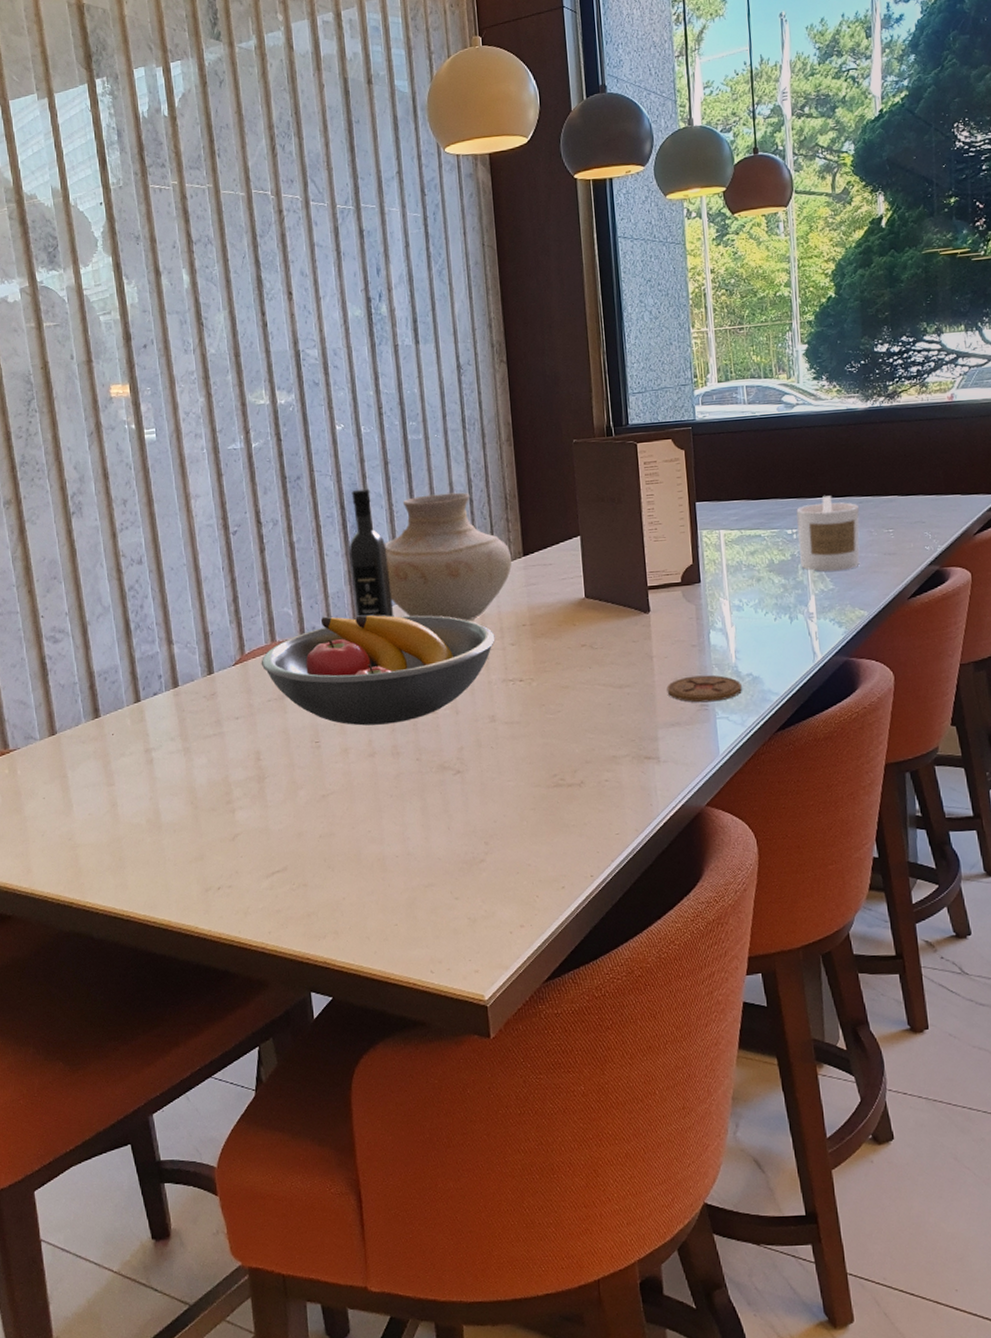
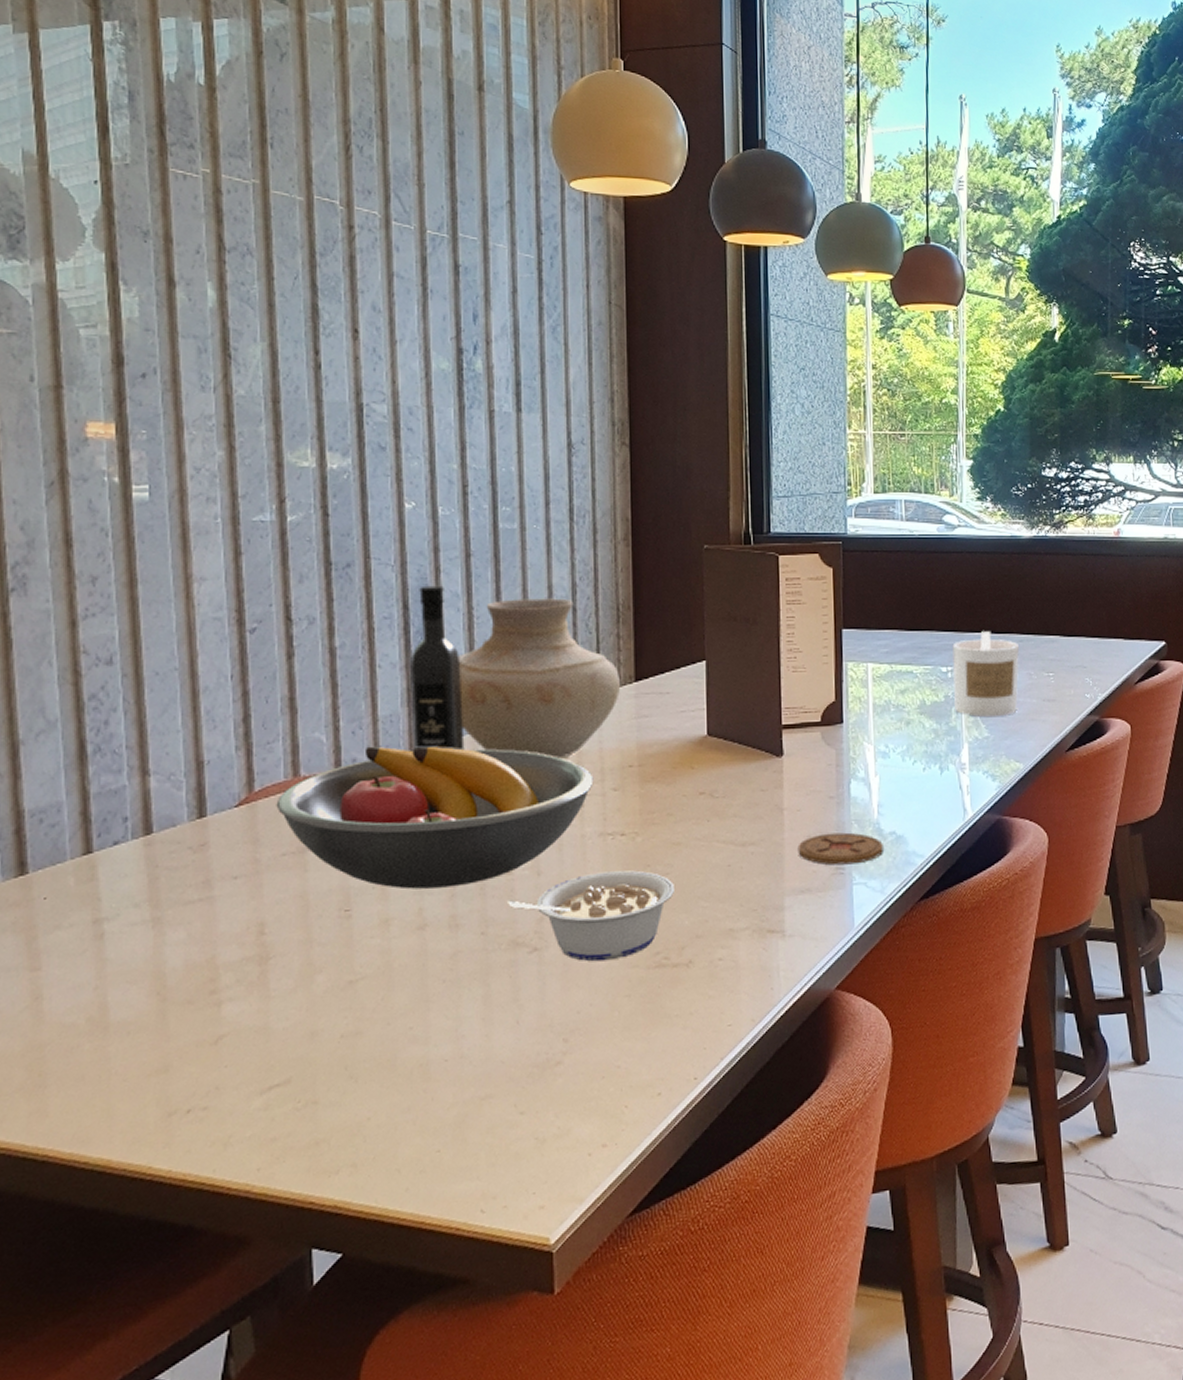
legume: none [435,709,565,782] -> present [508,870,674,962]

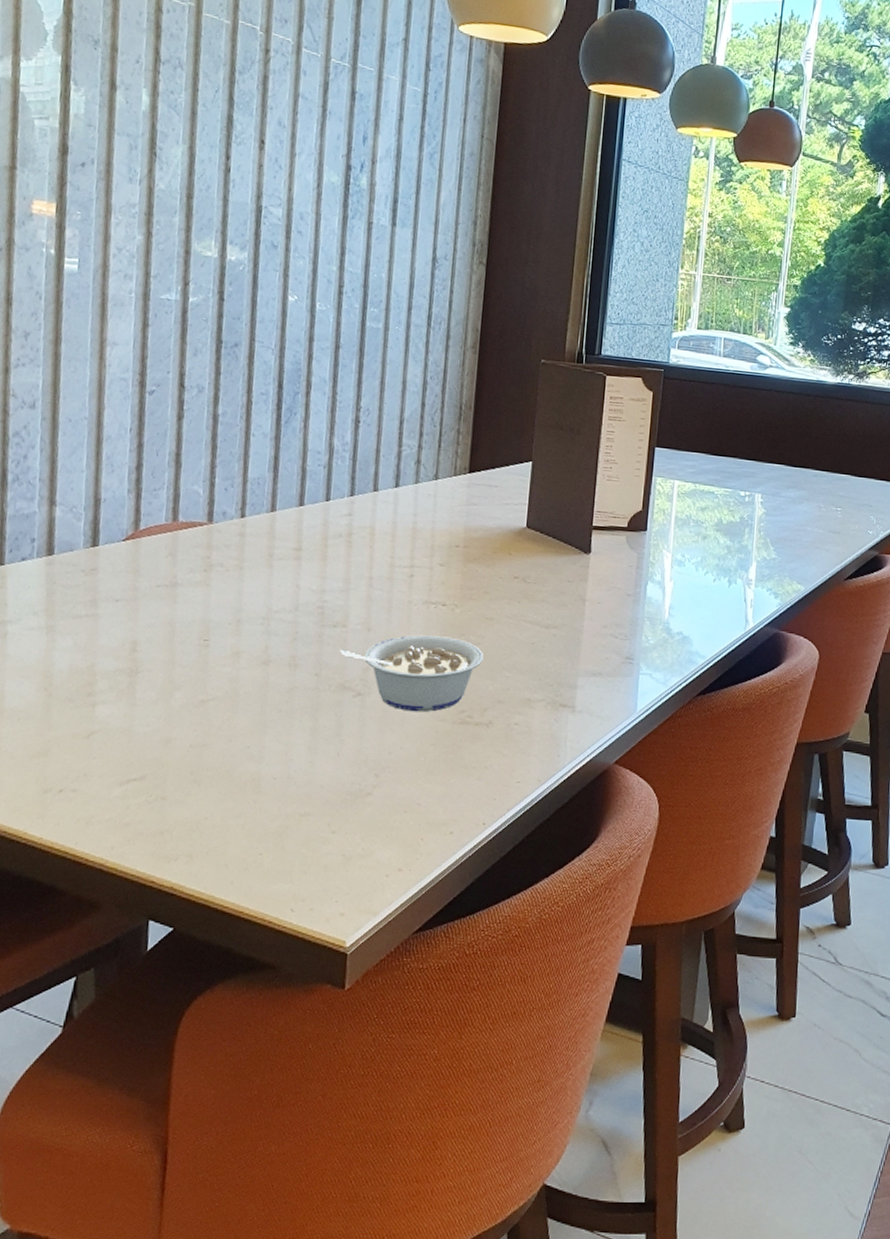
fruit bowl: present [276,746,594,890] -> none [156,502,424,632]
wine bottle: present [411,585,465,751] -> none [275,369,322,516]
vase: present [458,598,621,759] -> none [317,389,457,533]
coaster: present [797,832,883,865] -> none [594,626,670,657]
candle: present [952,631,1019,718] -> none [748,463,812,542]

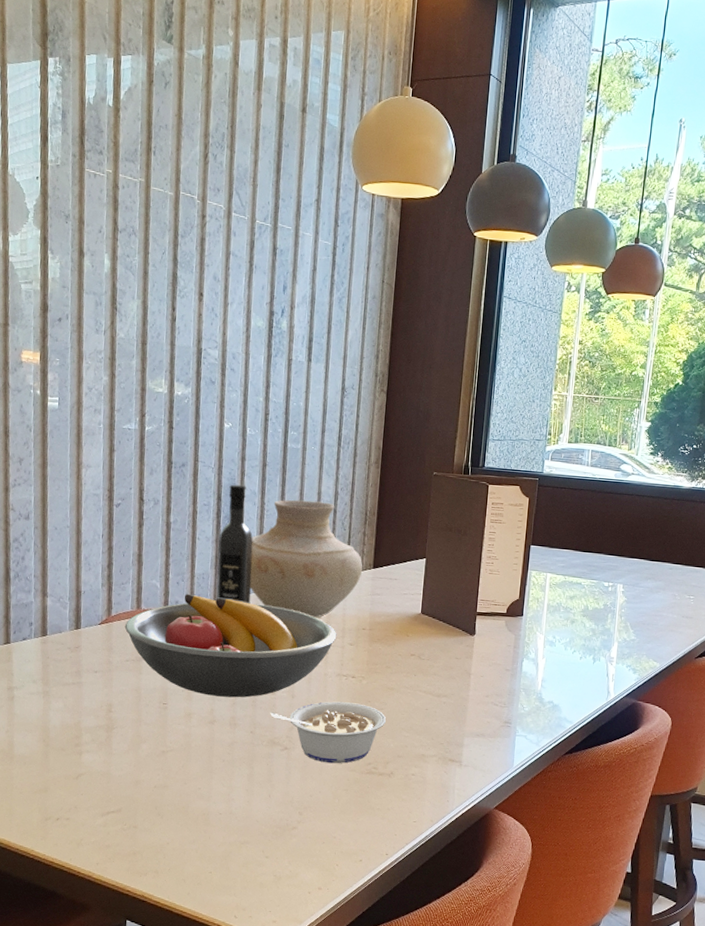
fruit bowl: none [156,502,424,632] -> present [124,593,337,698]
wine bottle: none [275,369,322,516] -> present [217,484,253,604]
vase: none [317,389,457,533] -> present [250,499,363,618]

